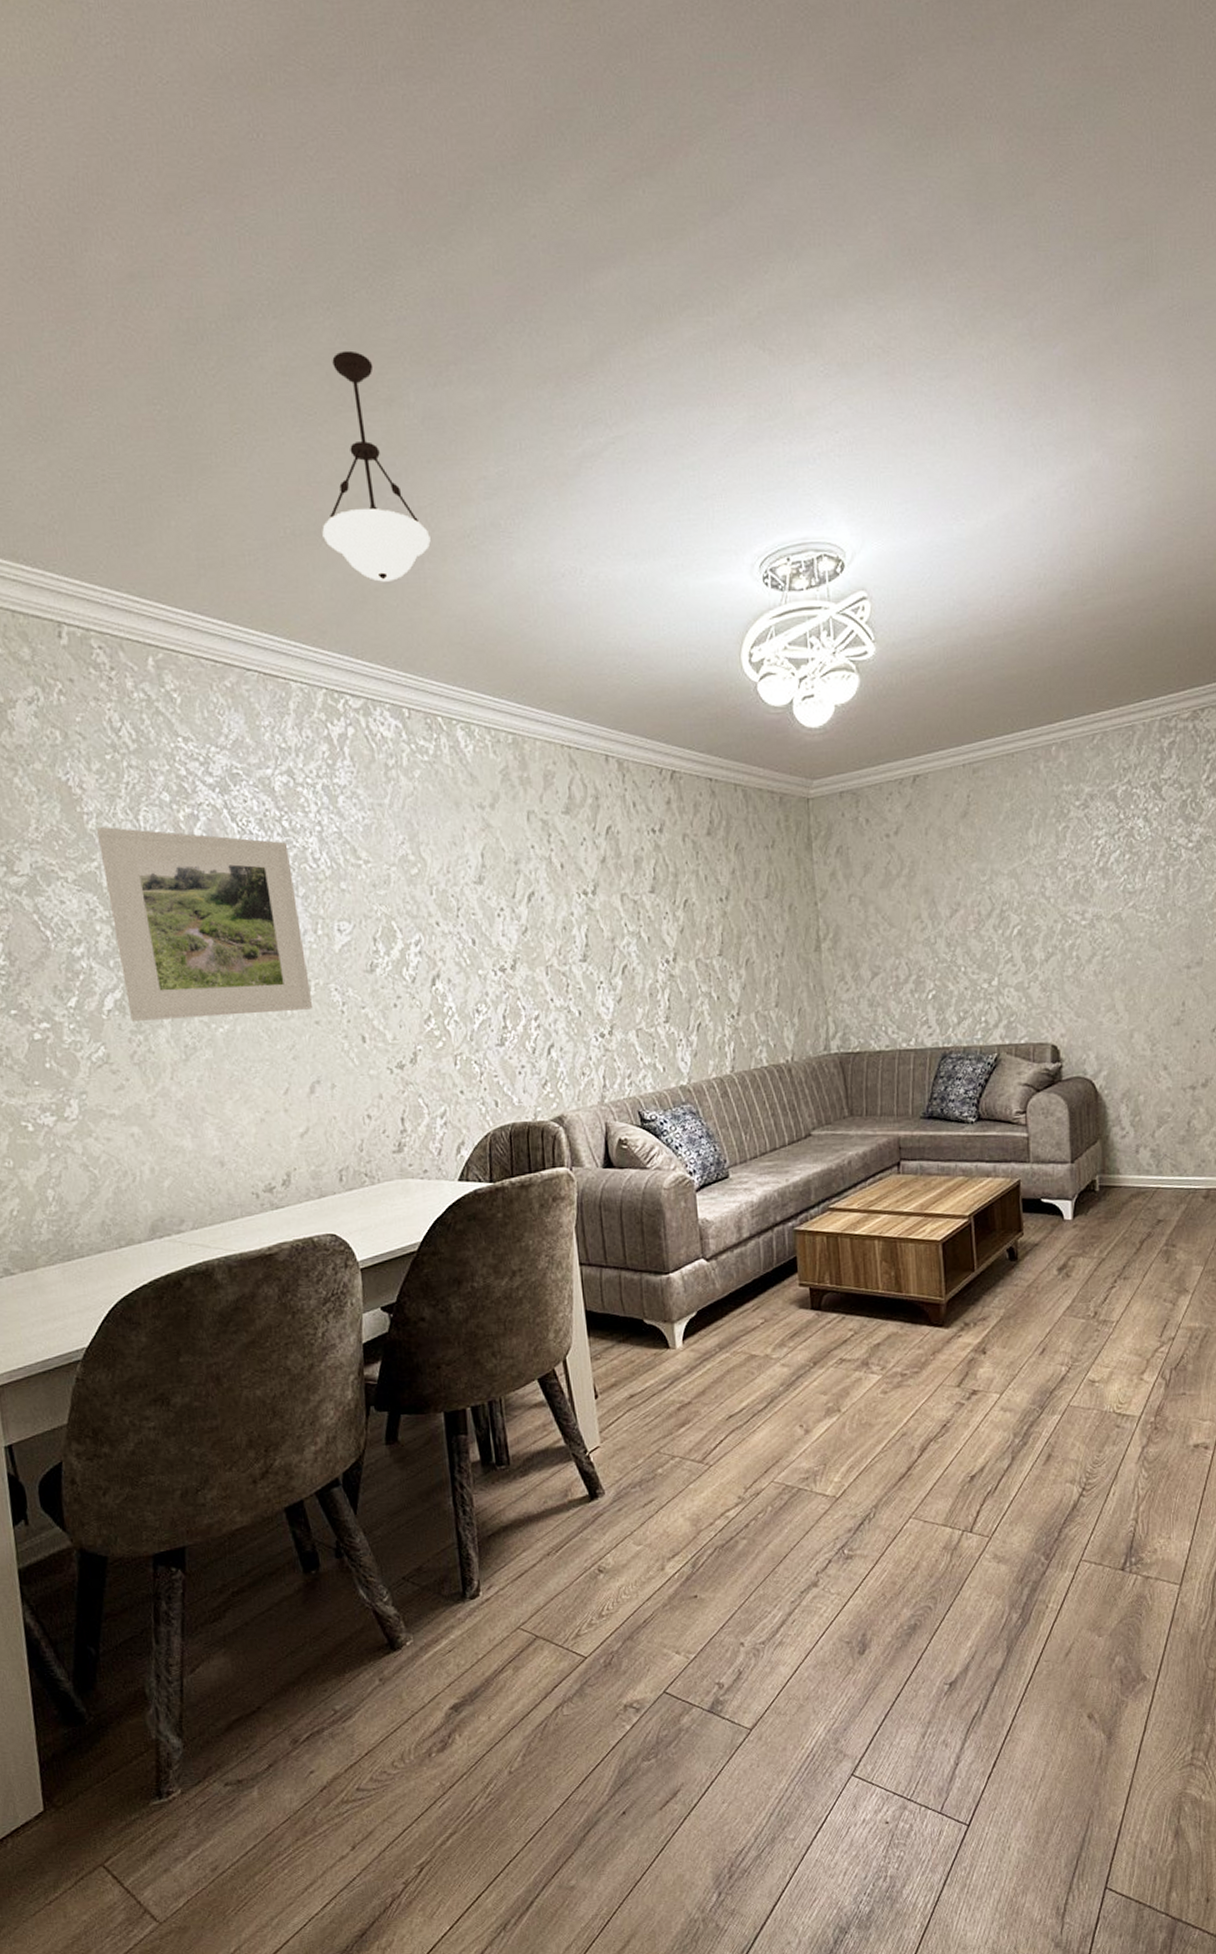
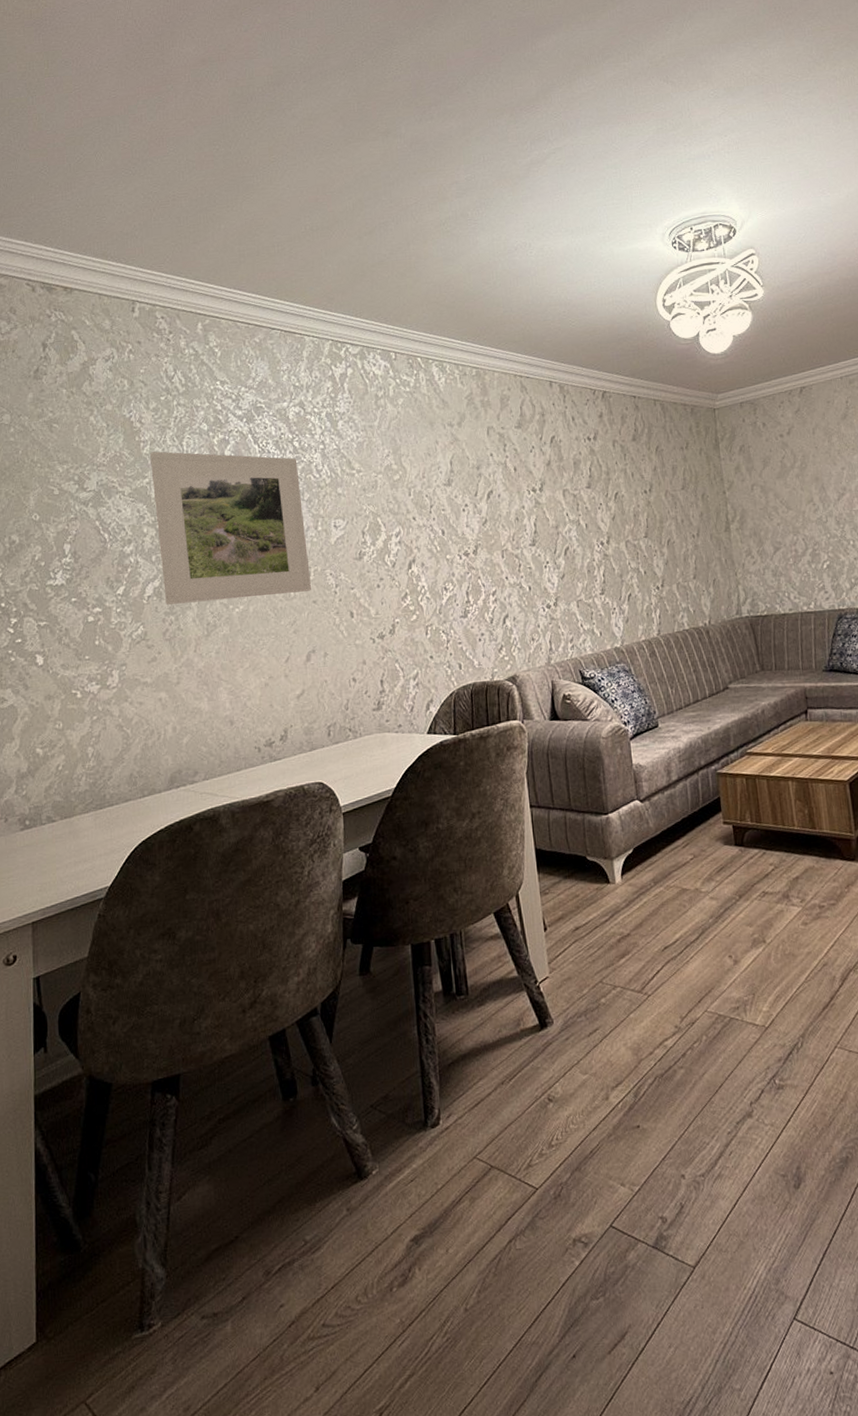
pendant light: present [322,350,431,582] -> none [333,100,415,260]

